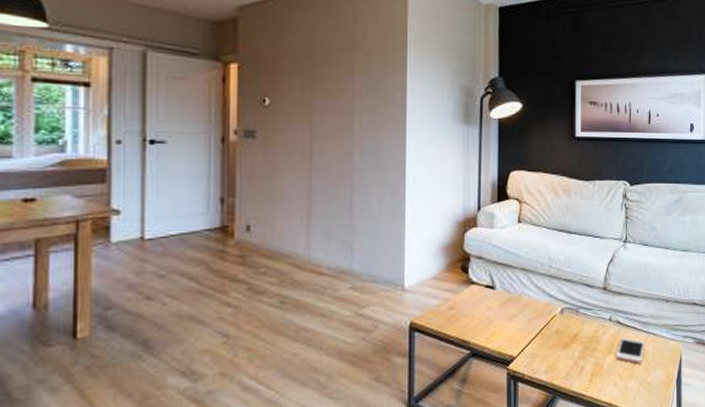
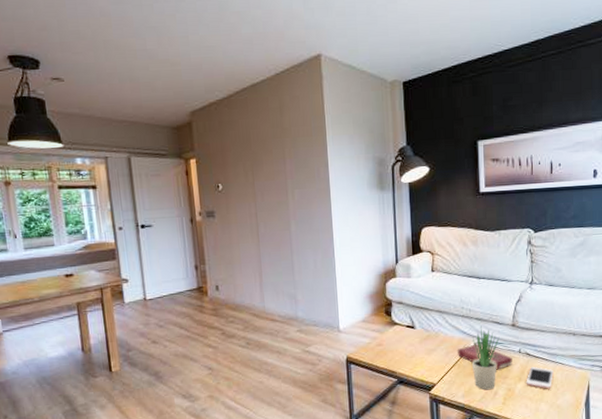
book: none [541,310,602,341] -> present [457,345,513,370]
potted plant: none [558,288,588,365] -> present [472,326,499,390]

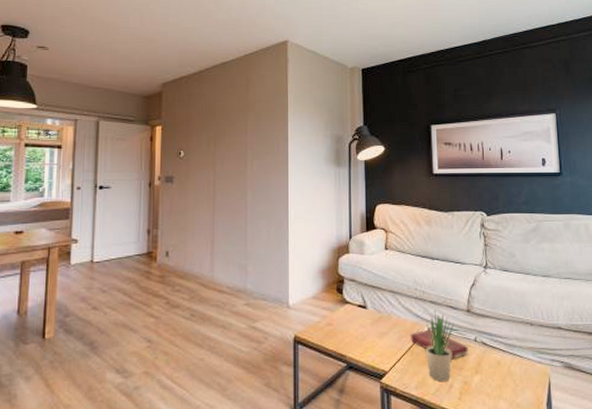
cell phone: present [526,366,553,389] -> none [483,357,512,384]

